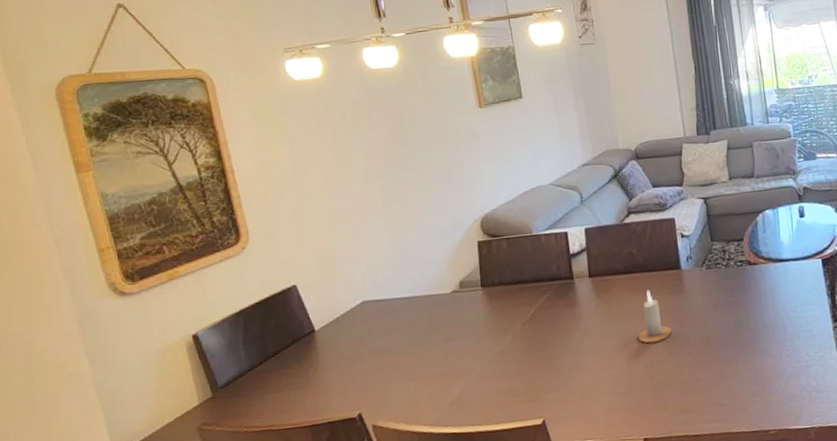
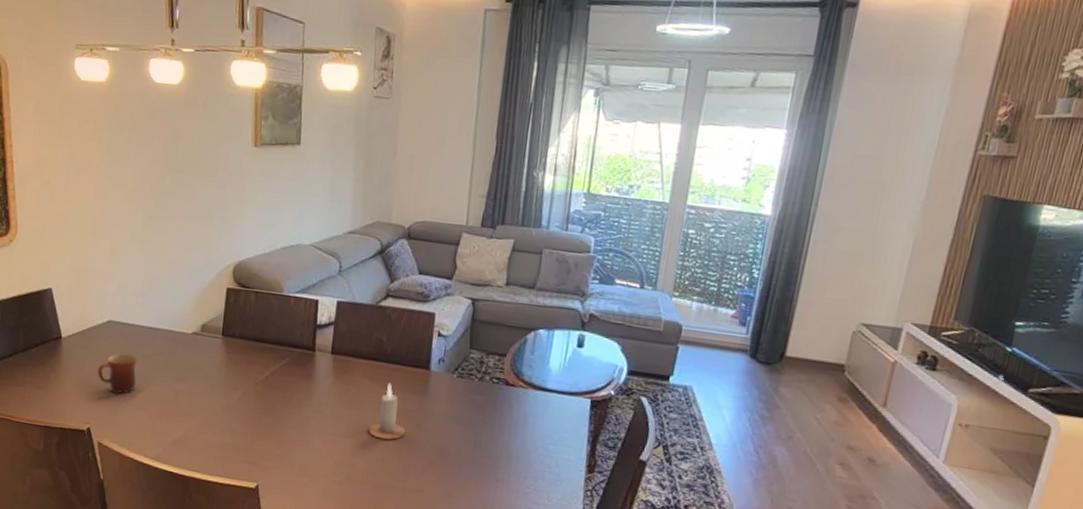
mug: none [358,328,403,371] -> present [97,353,138,394]

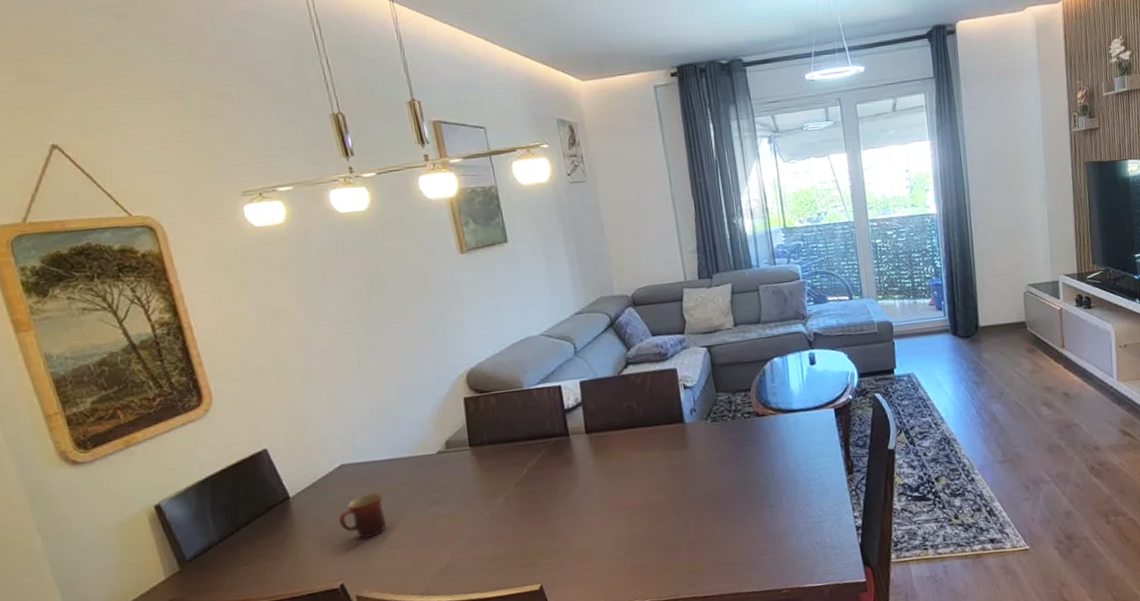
candle: present [369,382,405,440] -> none [640,445,676,502]

